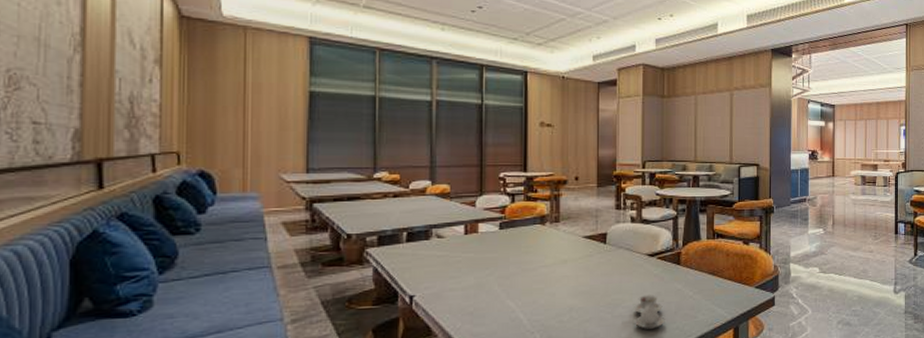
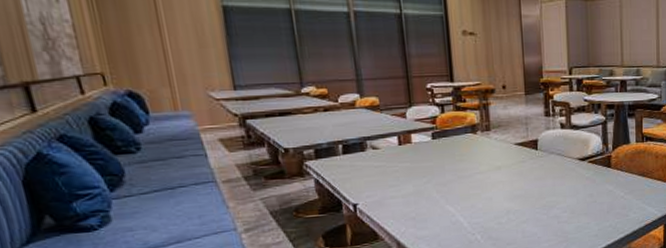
cup set: present [634,295,665,329] -> none [568,196,599,228]

